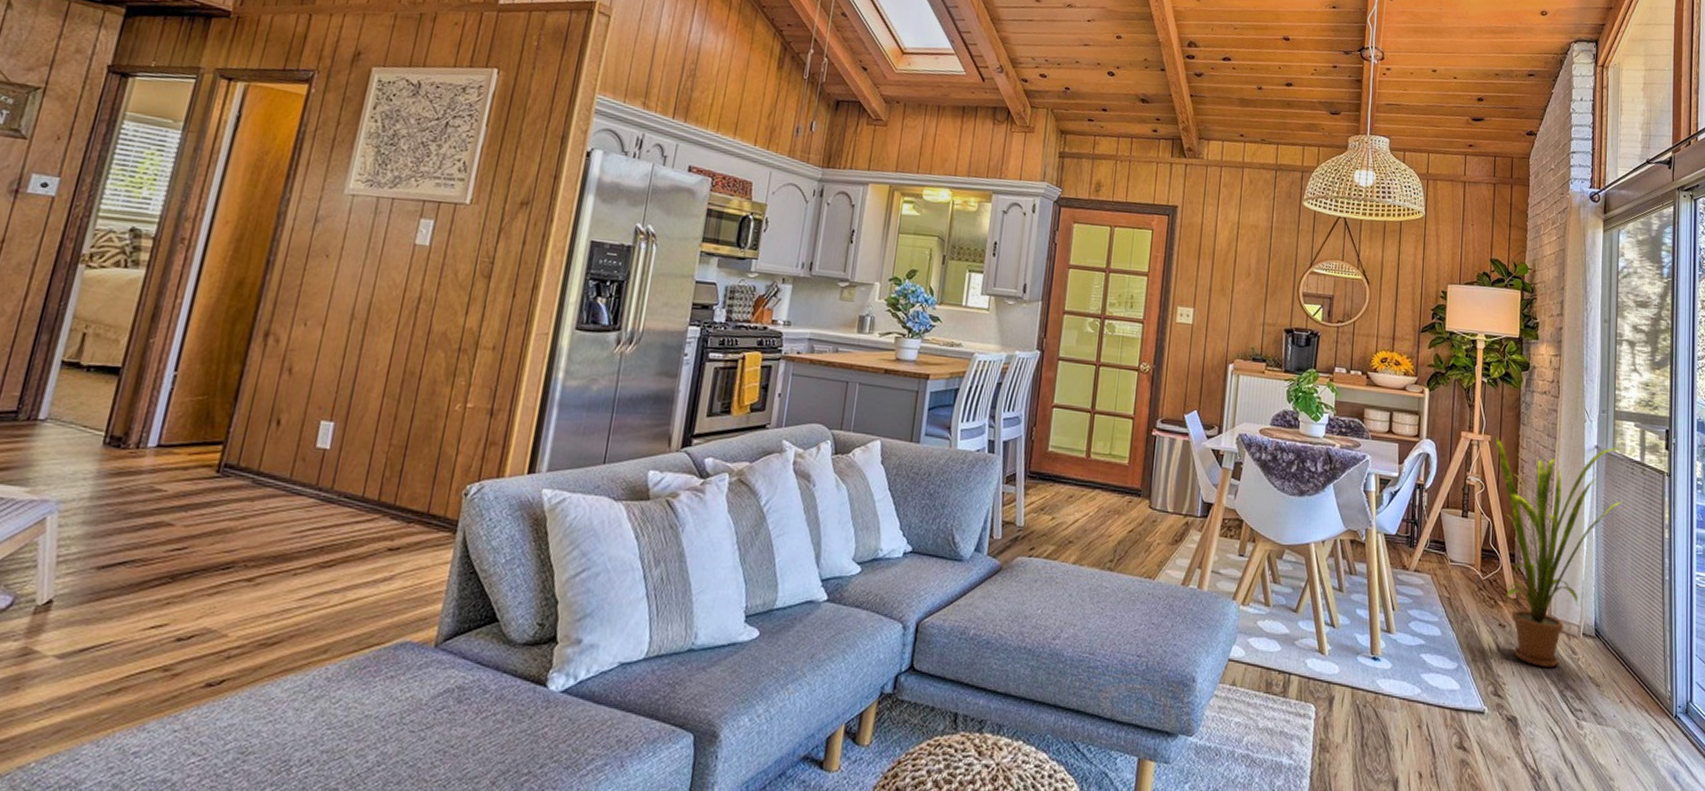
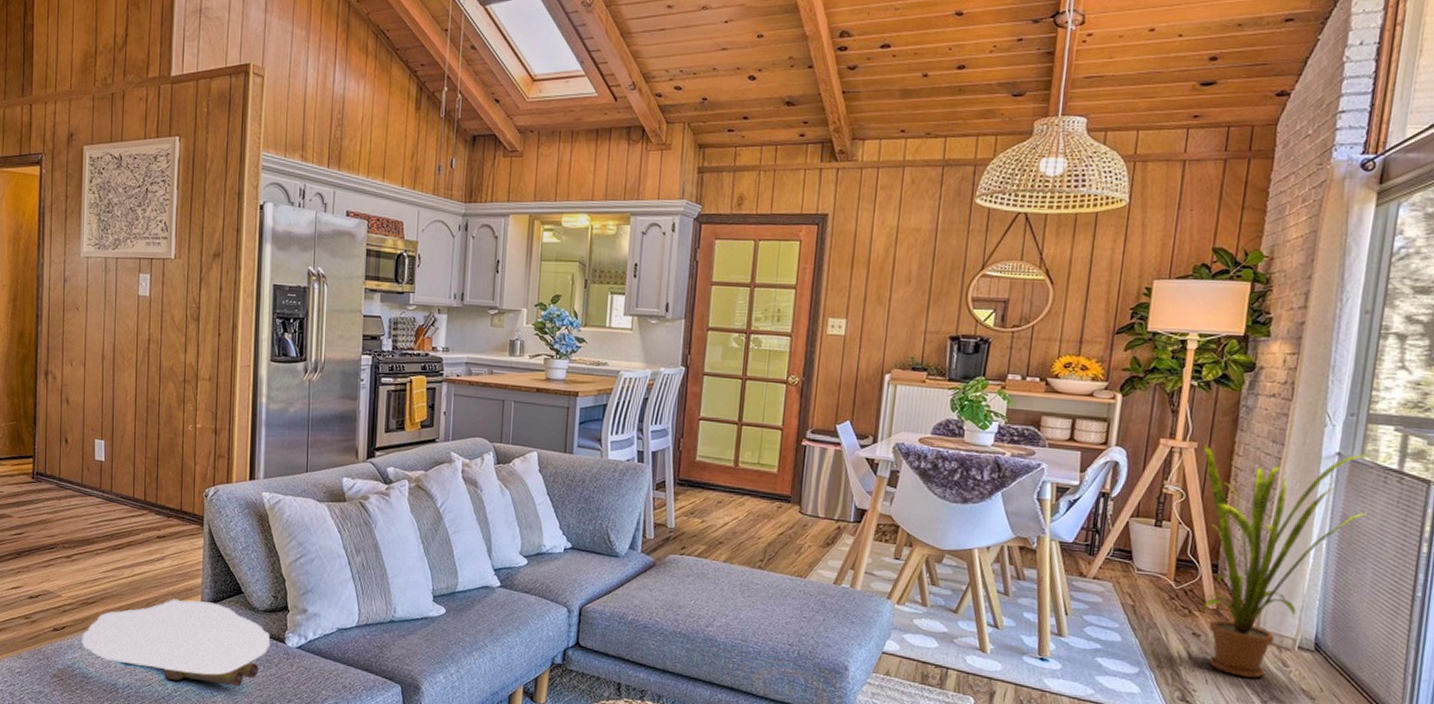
tray: none [247,633,527,752] -> present [82,599,271,687]

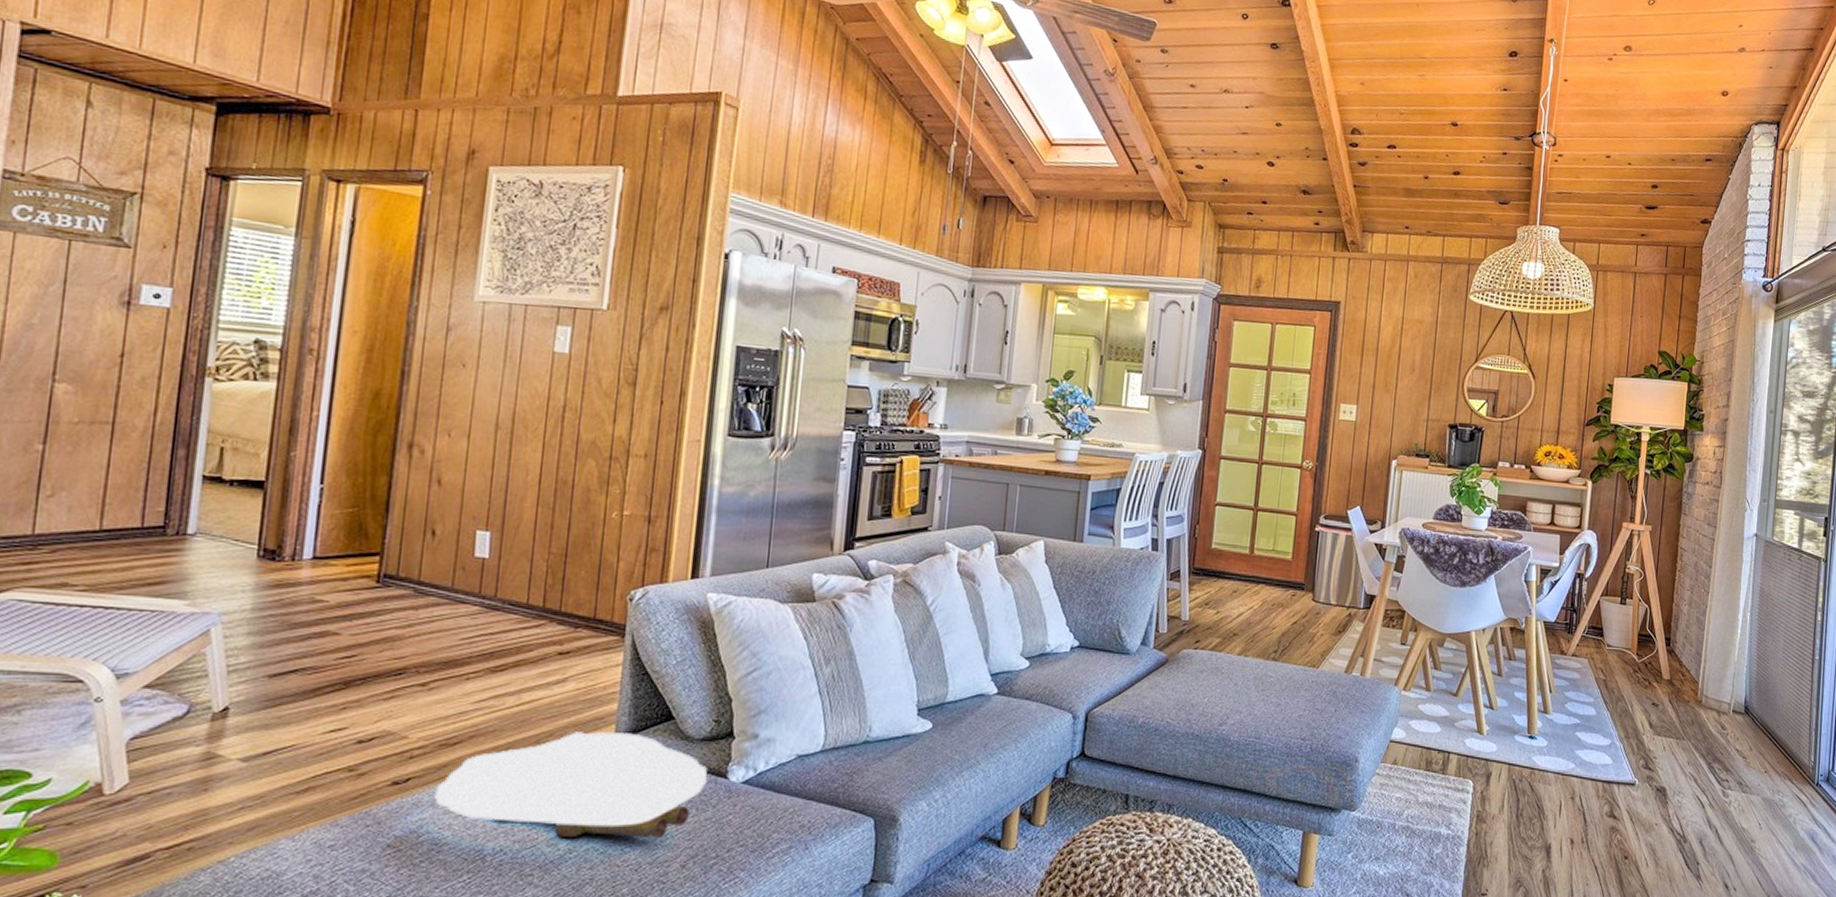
house plant: present [1203,443,1374,678] -> none [1656,526,1781,742]

